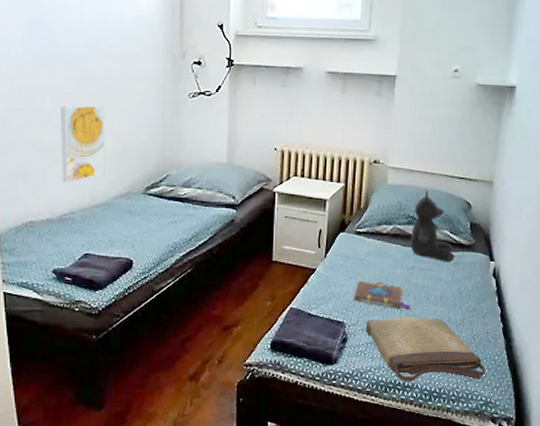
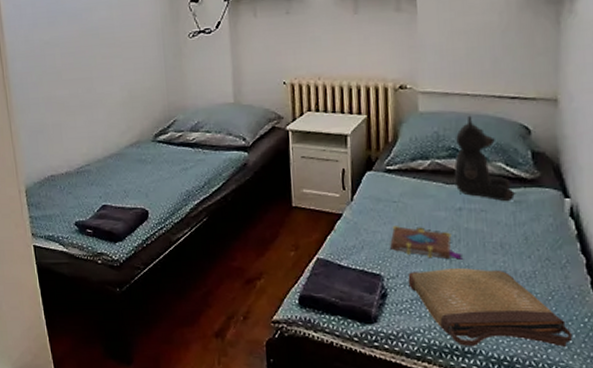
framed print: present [61,105,105,183] -> none [70,55,115,136]

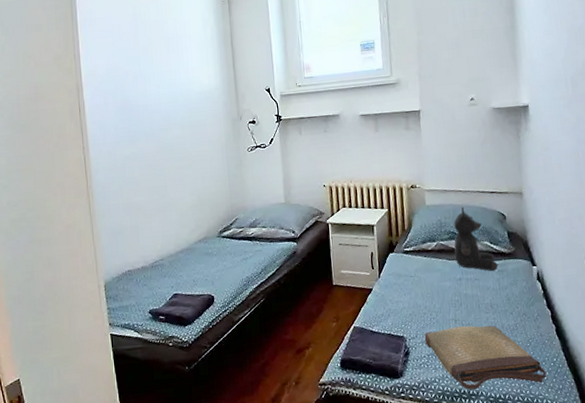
book: present [390,226,463,260] -> none [410,295,464,320]

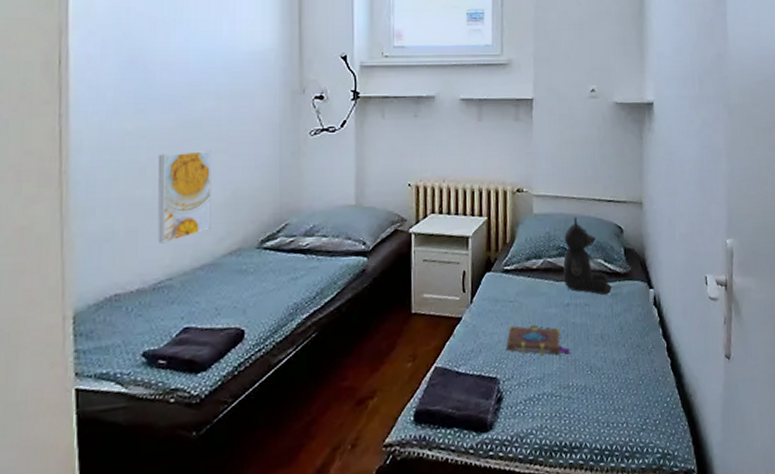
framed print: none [147,167,186,235] -> present [157,150,212,244]
book: none [410,295,464,320] -> present [506,325,570,356]
shoulder bag: present [424,325,546,390] -> none [522,360,658,442]

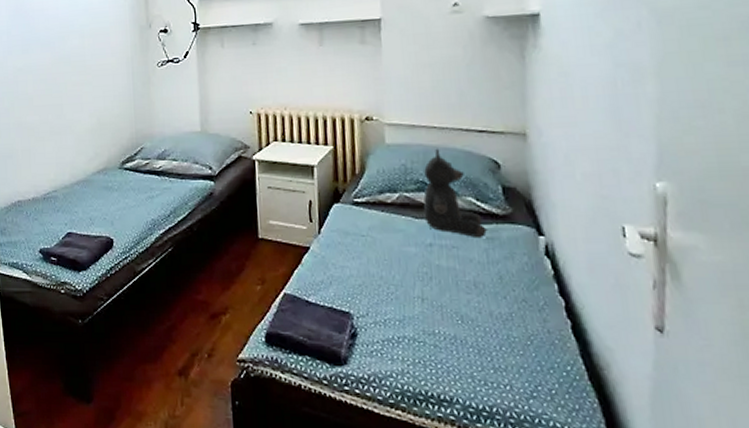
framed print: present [157,150,212,244] -> none [41,83,83,161]
book: present [506,325,570,356] -> none [359,261,435,299]

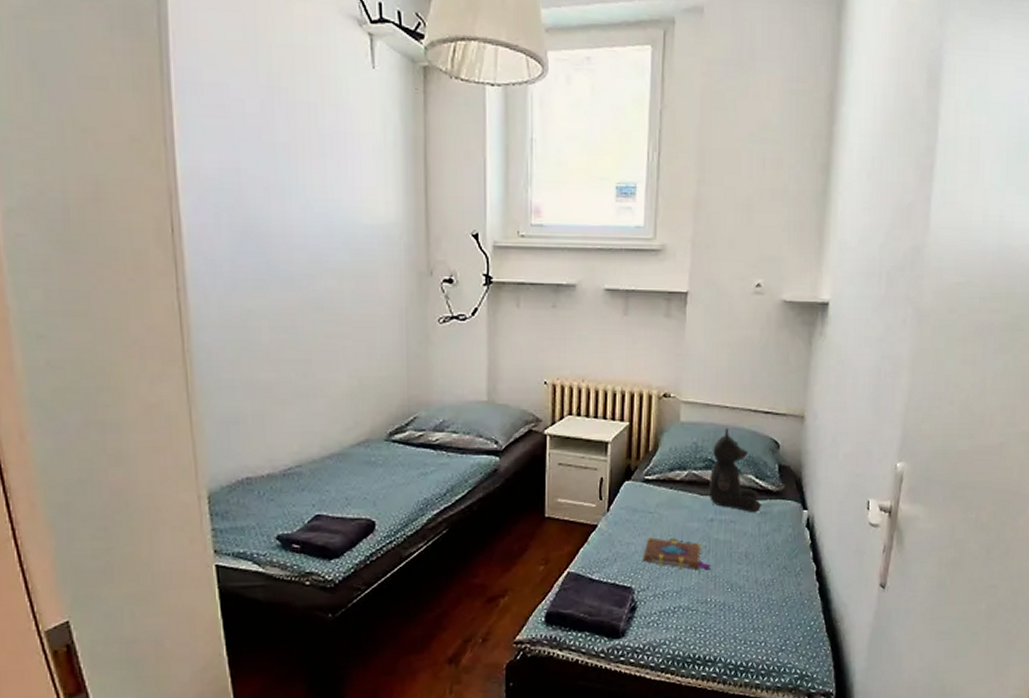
book: none [359,261,435,299] -> present [643,537,710,570]

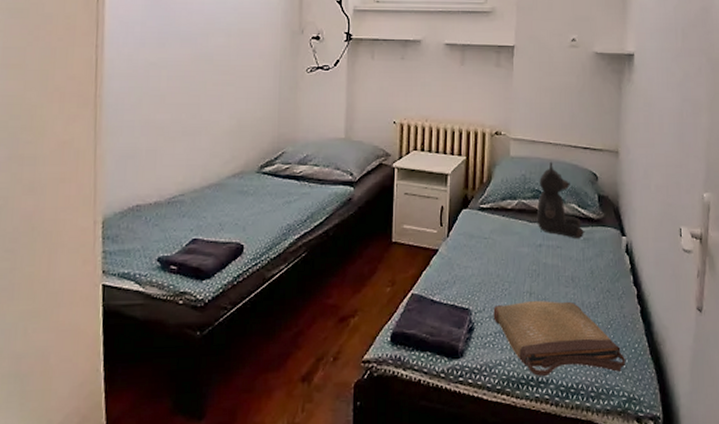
book: present [643,537,710,570] -> none [479,261,540,293]
shoulder bag: none [658,578,799,655] -> present [493,301,625,376]

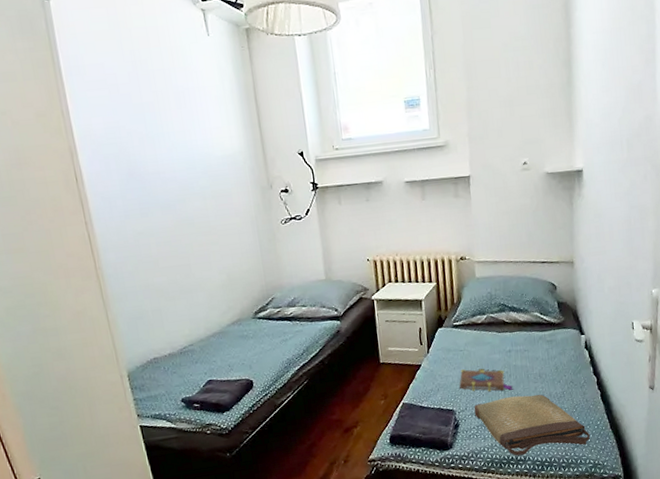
book: none [479,261,540,293] -> present [459,368,513,392]
teddy bear: present [536,161,584,239] -> none [504,277,547,342]

